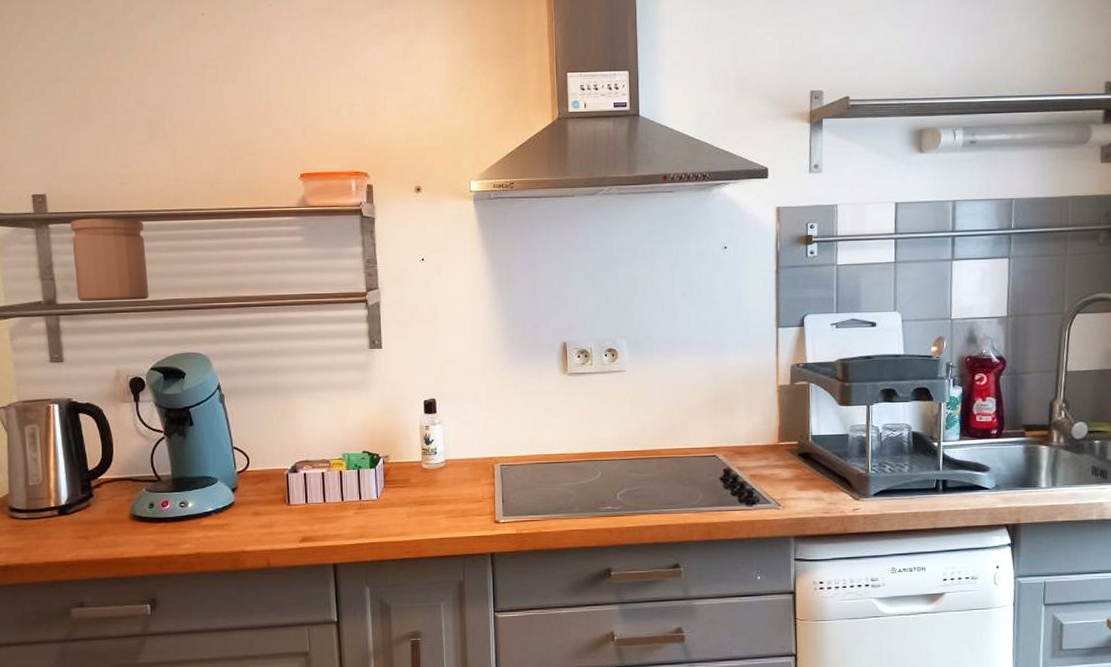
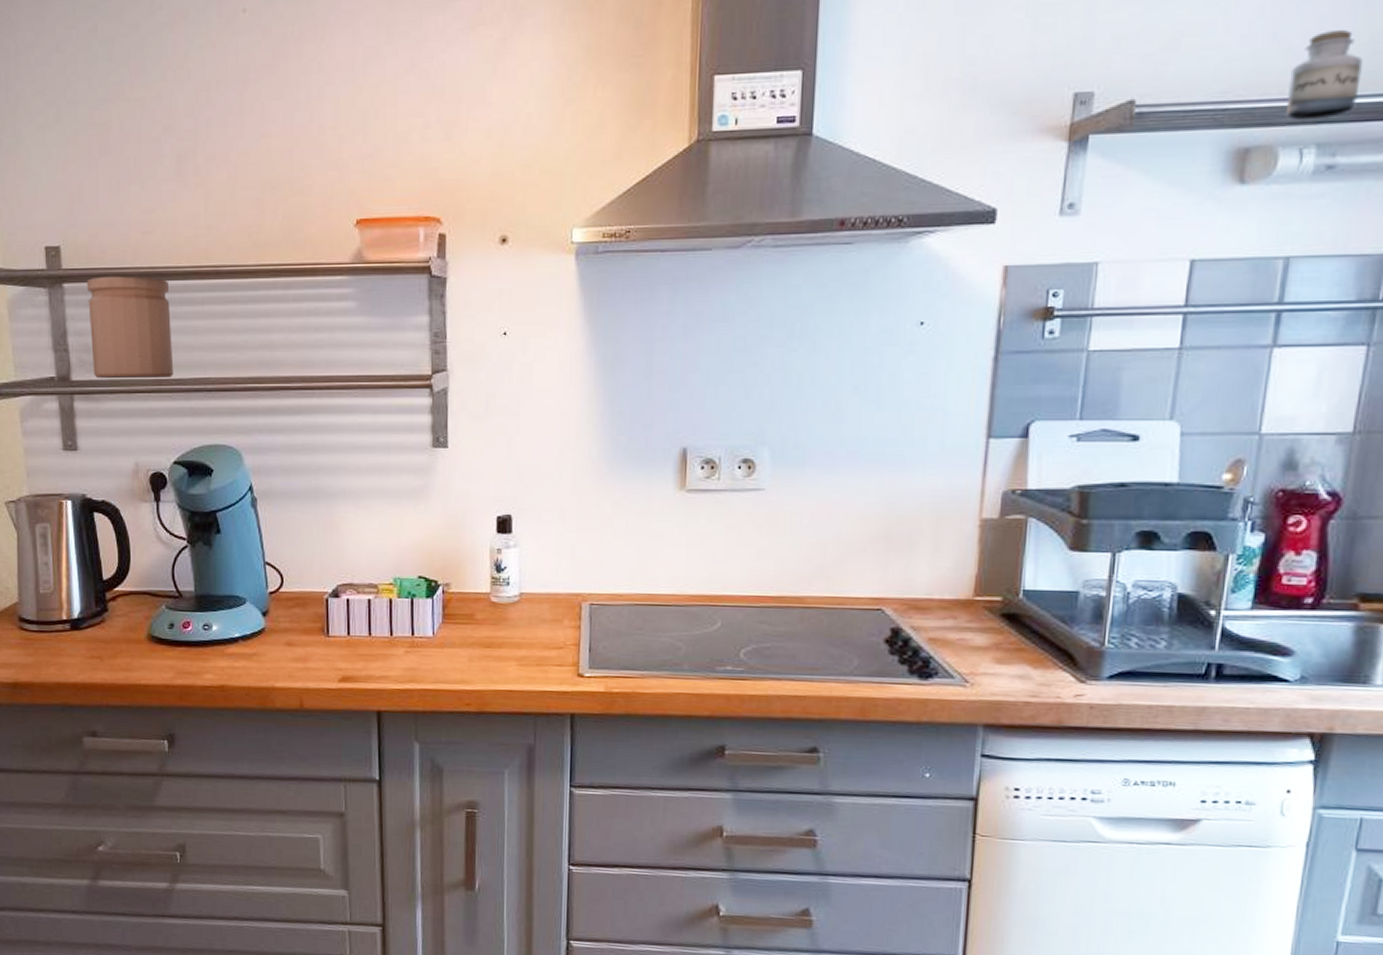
jar: none [941,55,984,112] -> present [1285,30,1363,121]

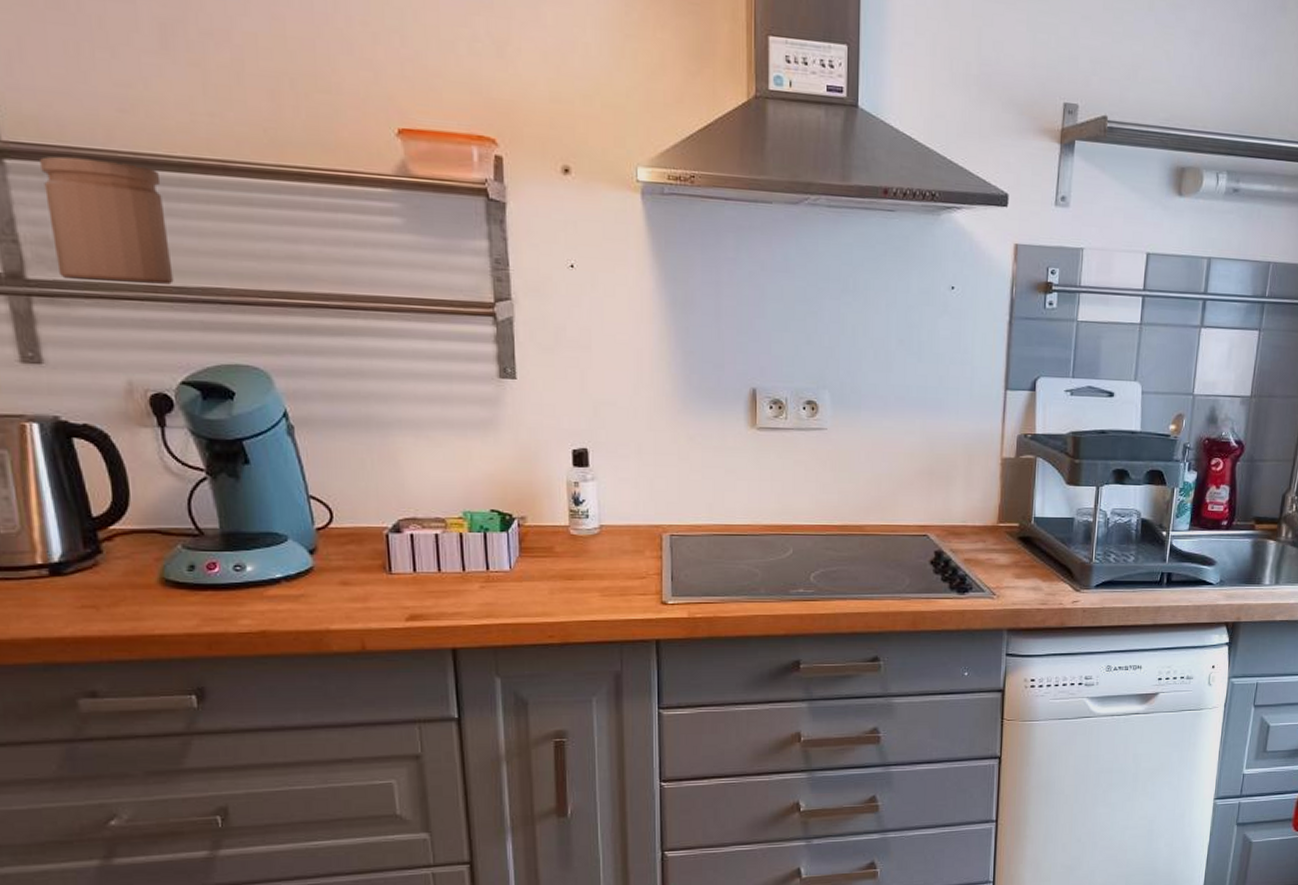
jar: present [1285,30,1363,121] -> none [1207,82,1255,152]

